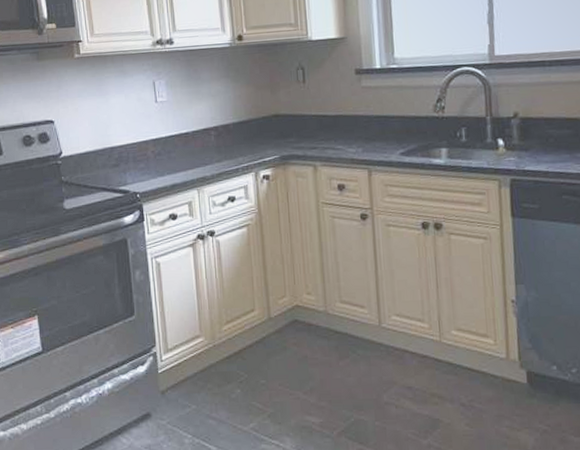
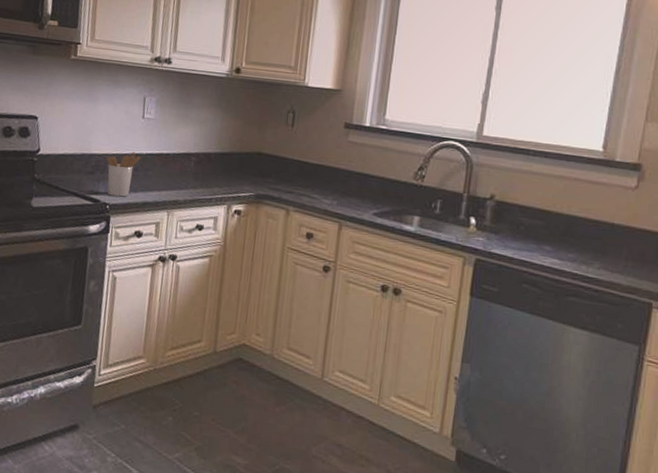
utensil holder: none [128,137,162,184] -> present [106,152,141,197]

